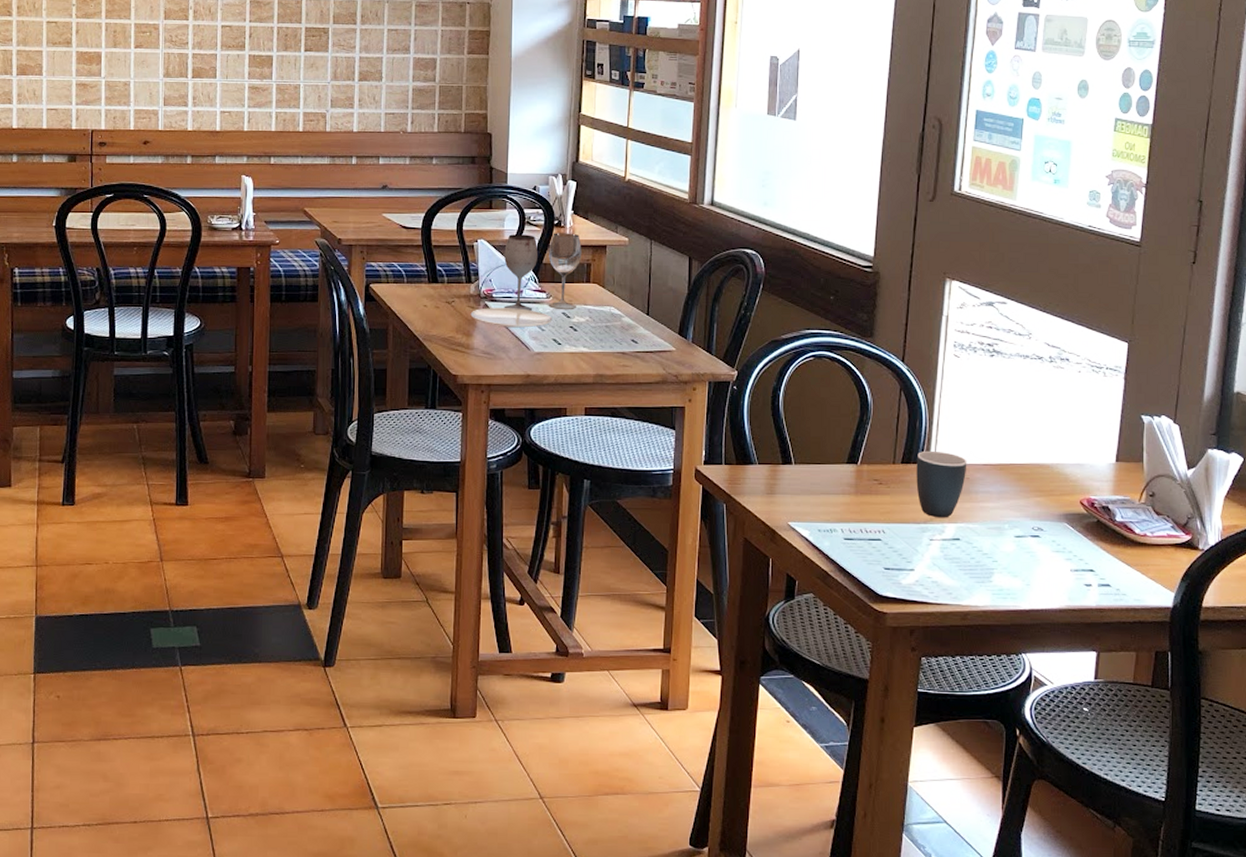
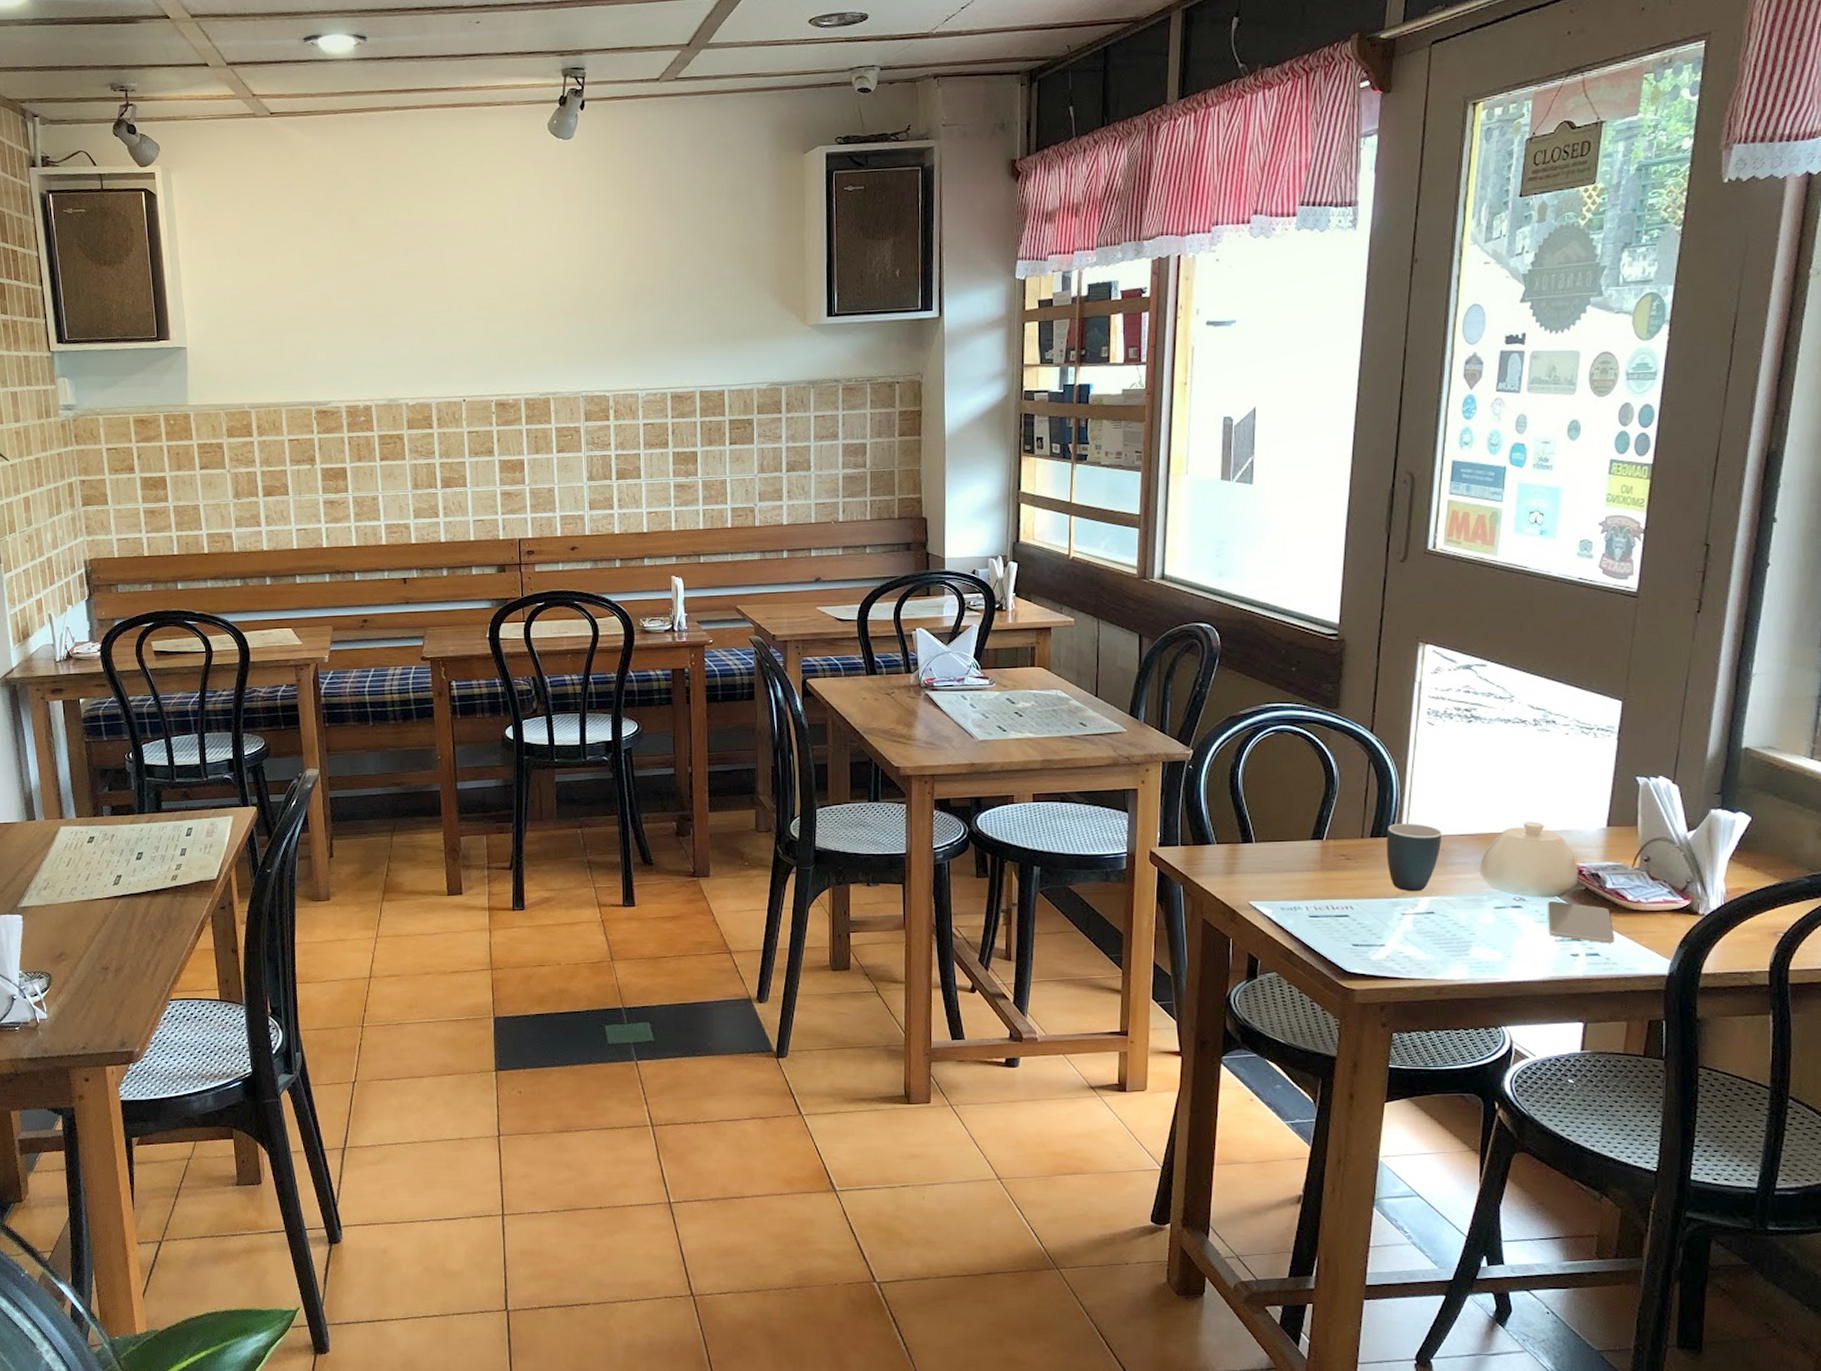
plate: present [470,307,553,328] -> none [911,696,997,717]
wineglass: present [504,233,582,311] -> none [944,616,1025,699]
sugar bowl: none [1001,454,1091,529] -> present [1479,822,1579,898]
smartphone: none [1062,532,1124,575] -> present [1547,901,1615,944]

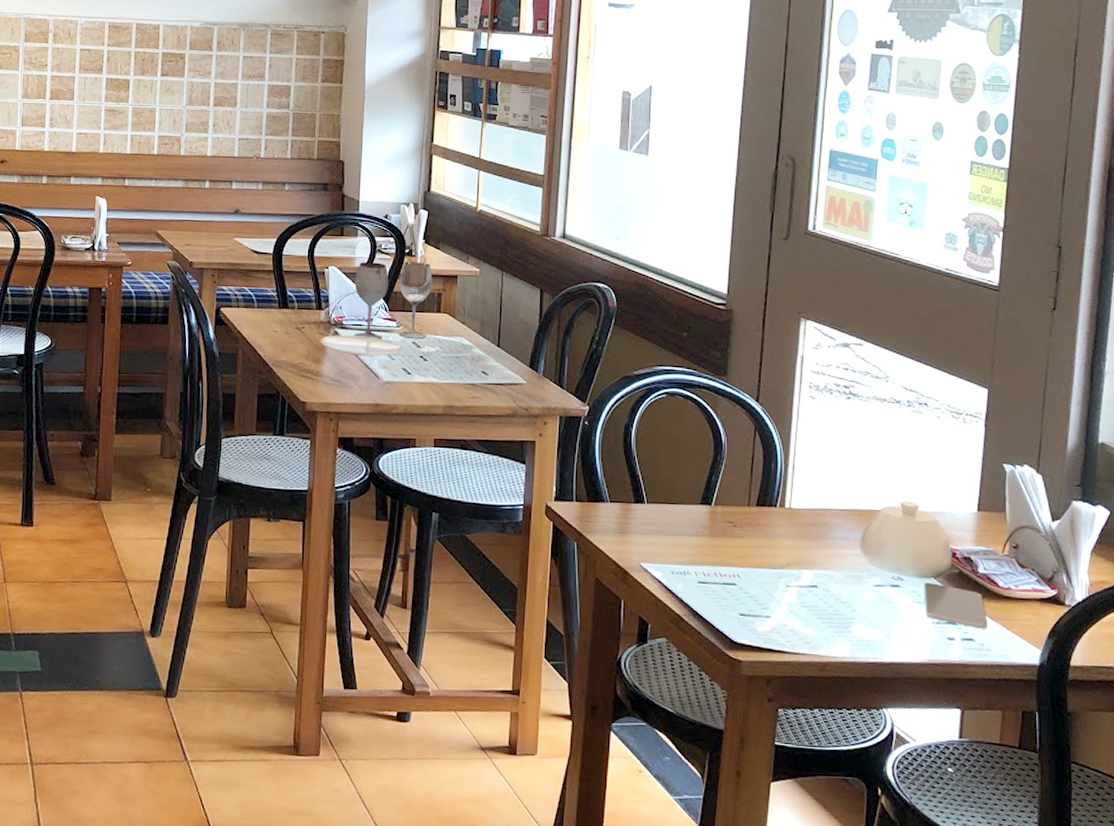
plate: none [911,696,997,717] -> present [320,335,403,357]
wineglass: none [944,616,1025,699] -> present [353,261,433,340]
mug: present [1386,823,1442,892] -> none [772,493,824,564]

